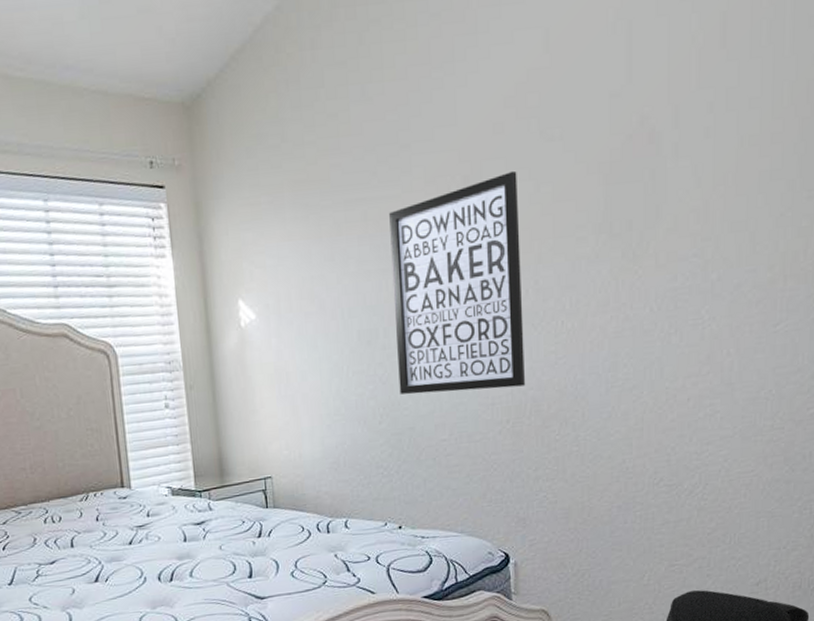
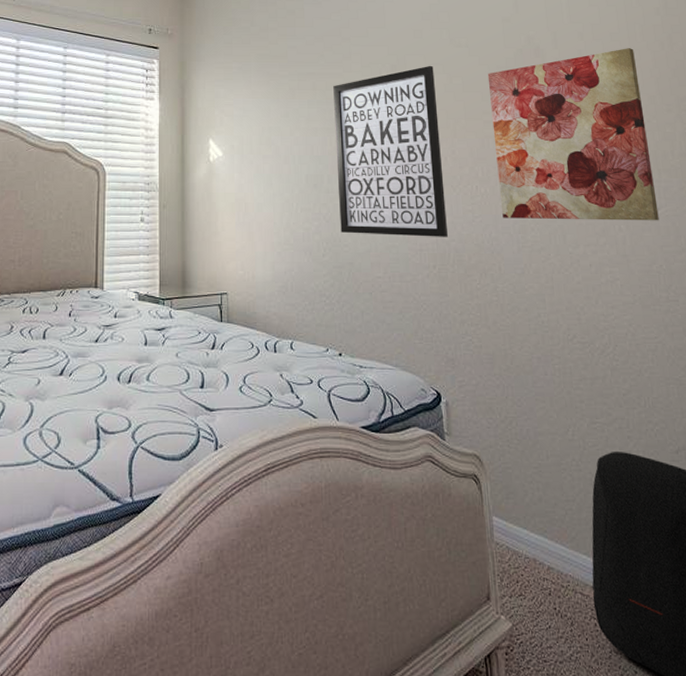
wall art: none [585,117,778,356] -> present [487,48,659,221]

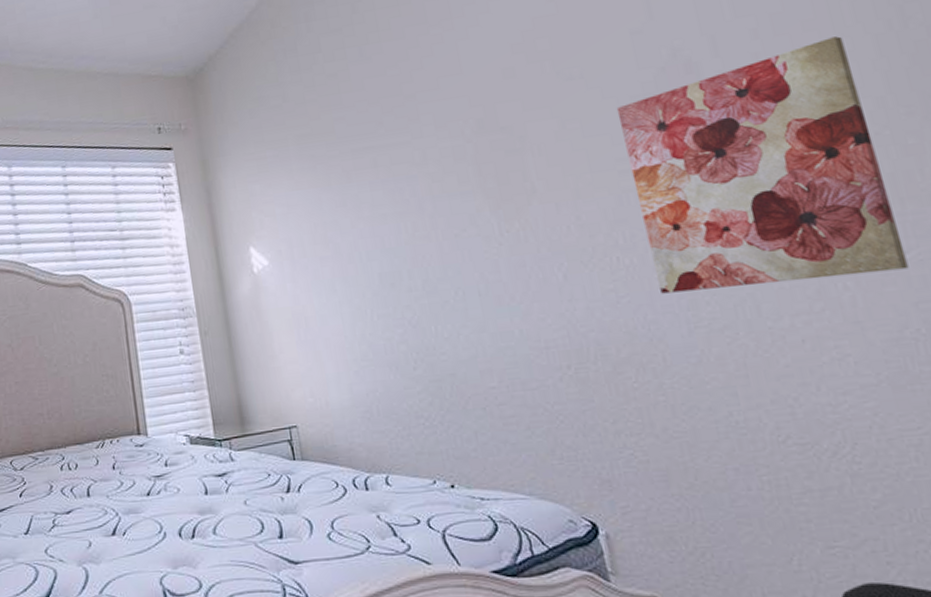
wall art: present [333,65,448,237] -> none [400,110,583,338]

